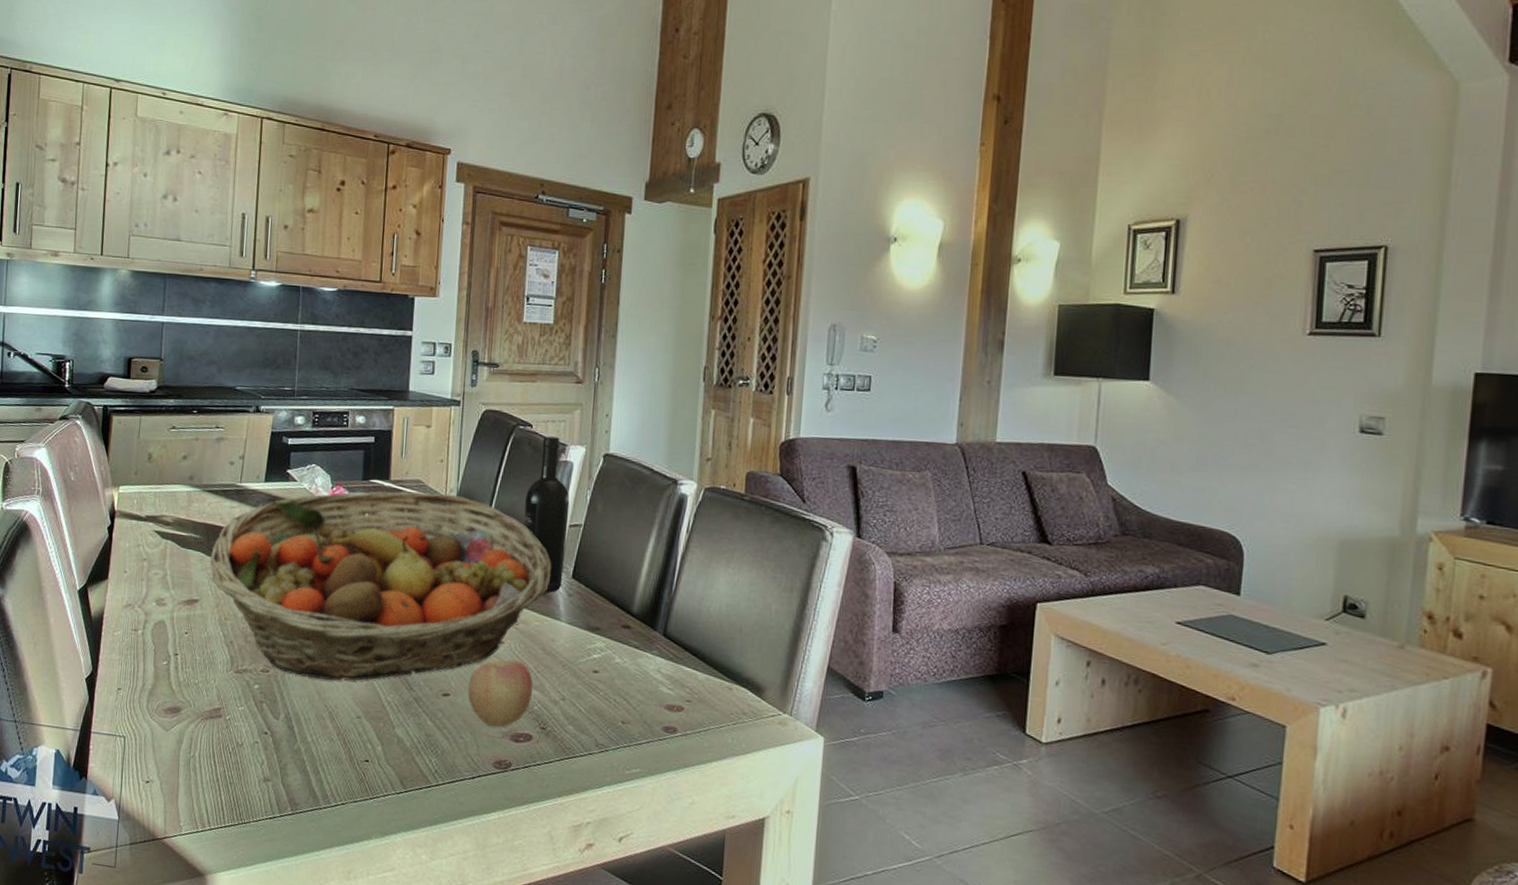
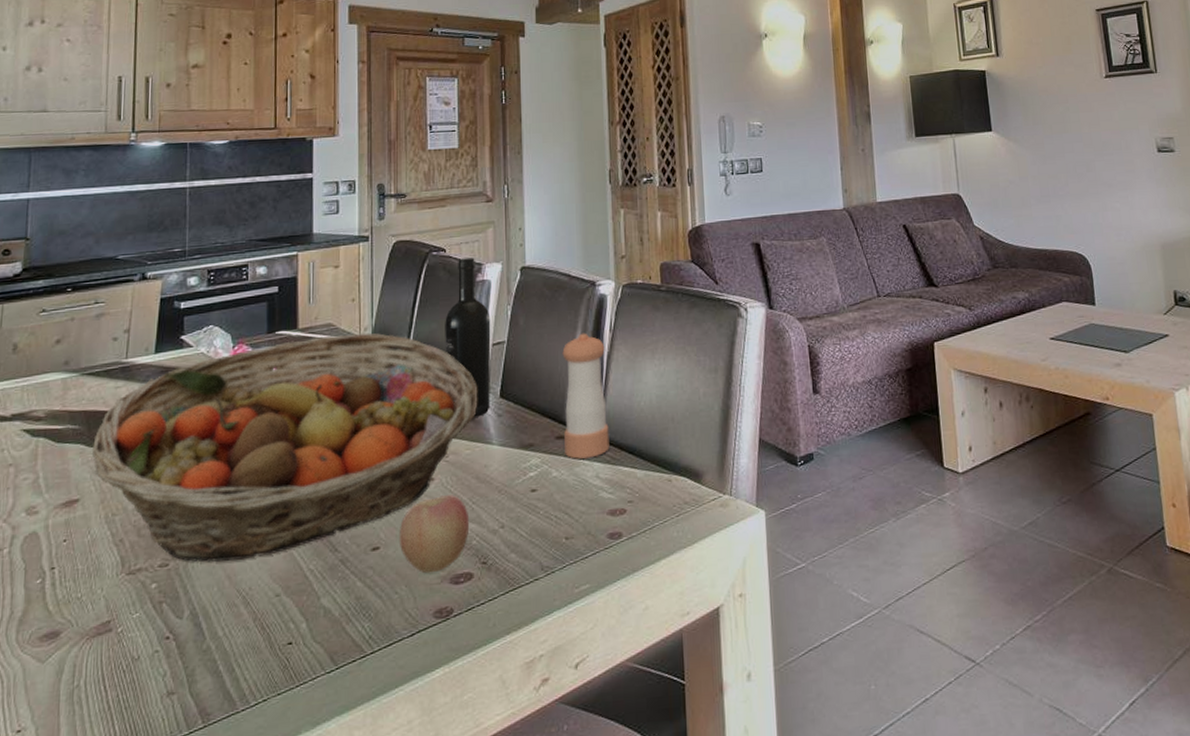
pepper shaker: none [629,529,680,652] -> present [562,333,610,459]

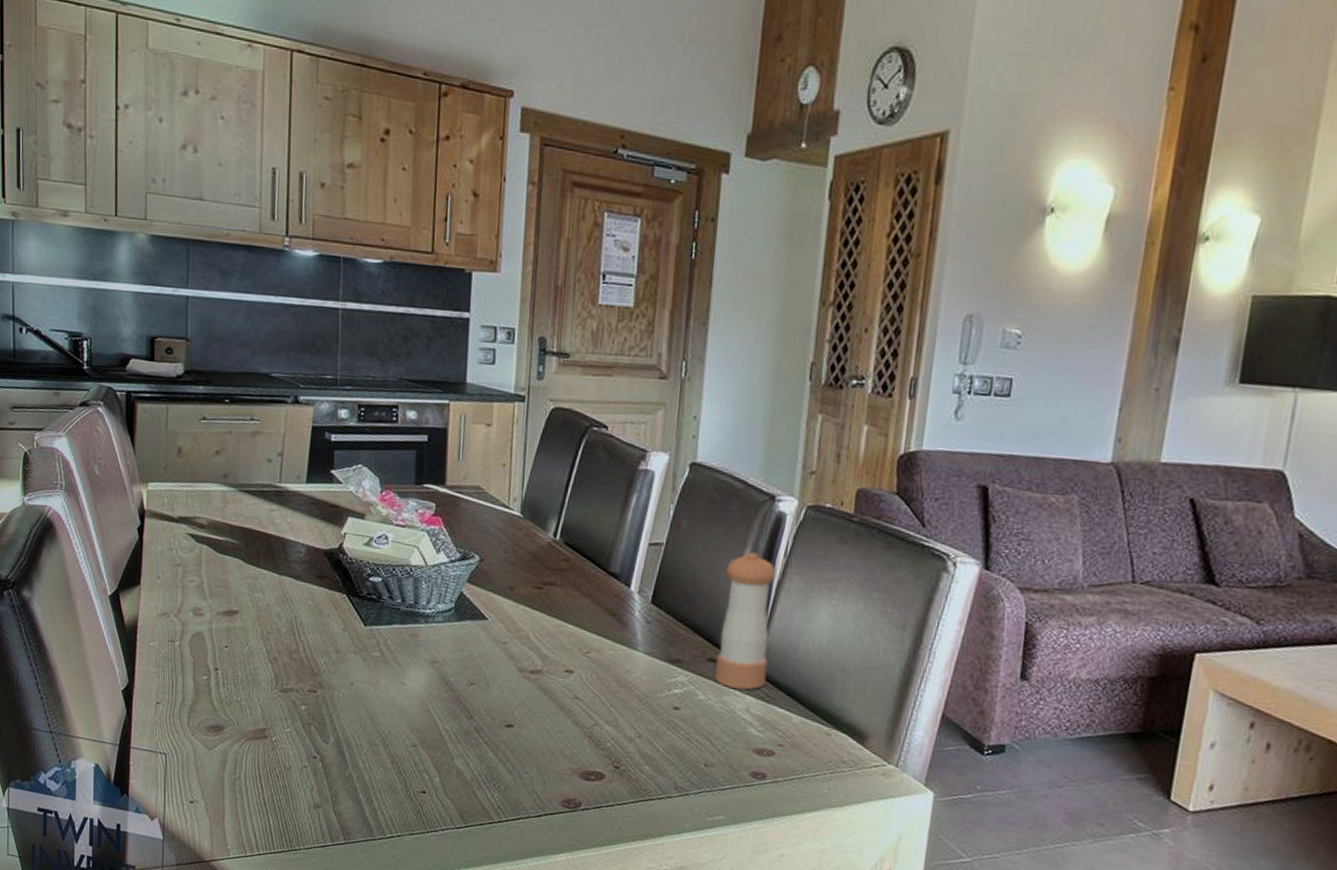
fruit basket: present [92,332,478,562] -> none [249,497,629,706]
apple: present [398,495,470,574] -> none [533,690,606,764]
wine bottle: present [445,257,491,417] -> none [596,440,650,619]

